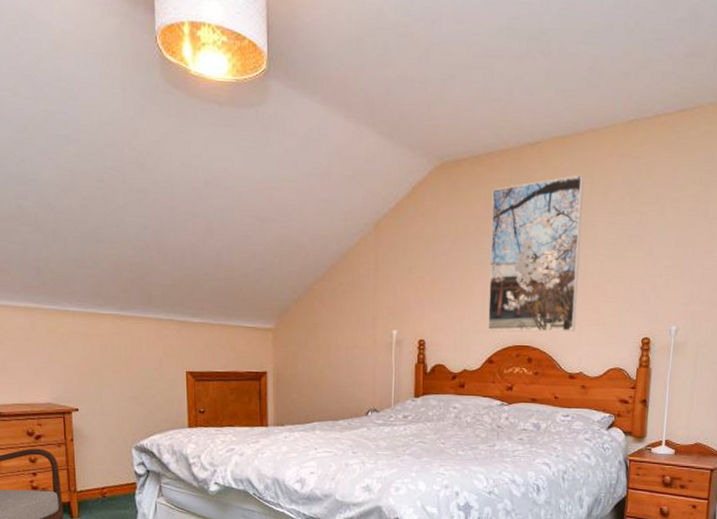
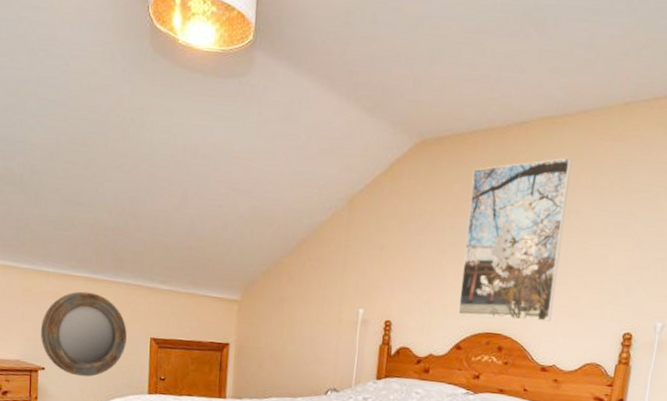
home mirror: none [70,329,162,415] -> present [40,291,127,377]

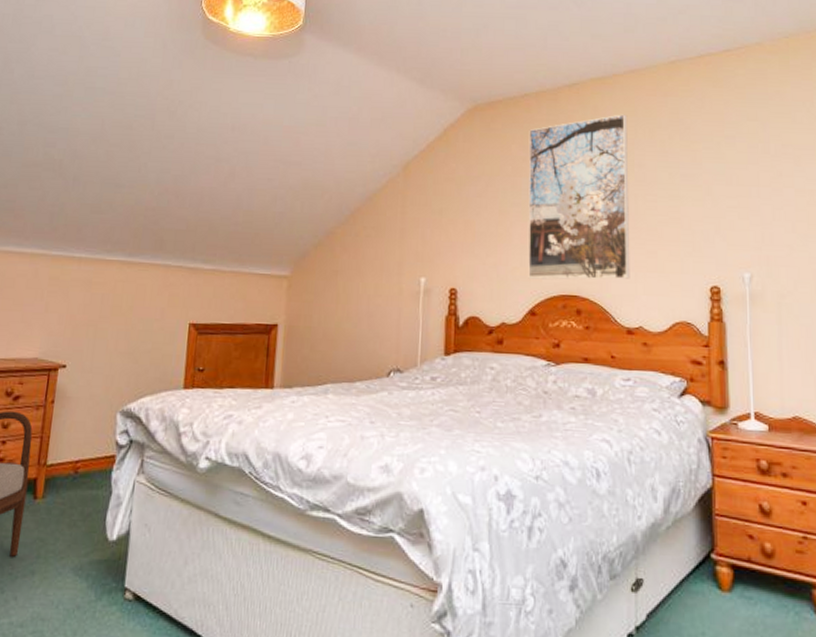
home mirror: present [40,291,127,377] -> none [65,276,163,373]

